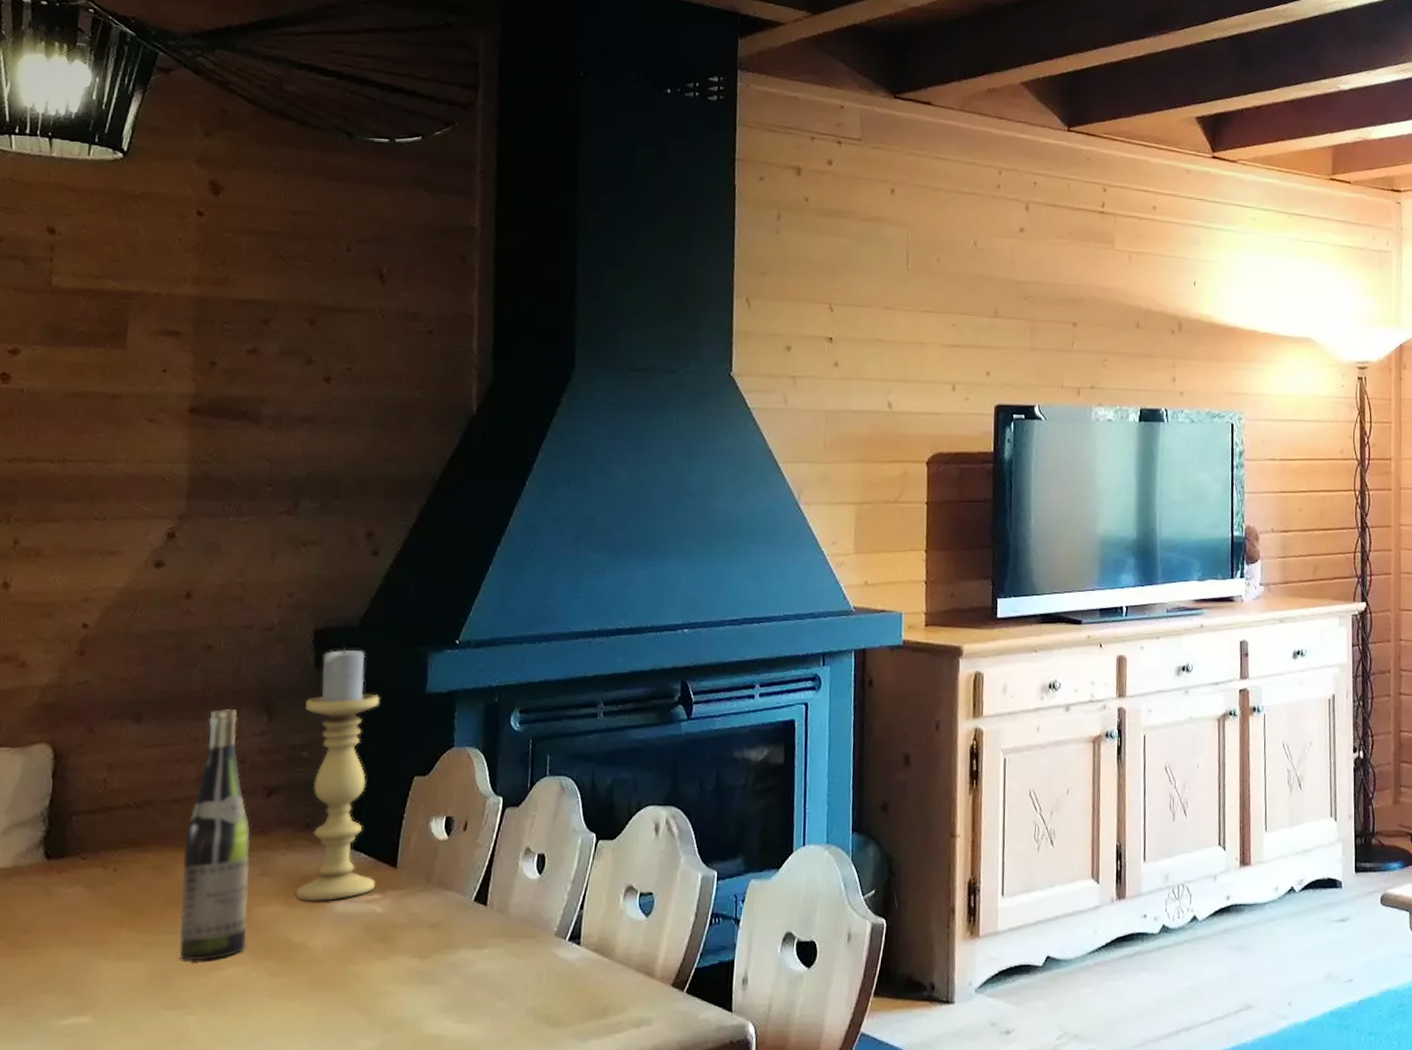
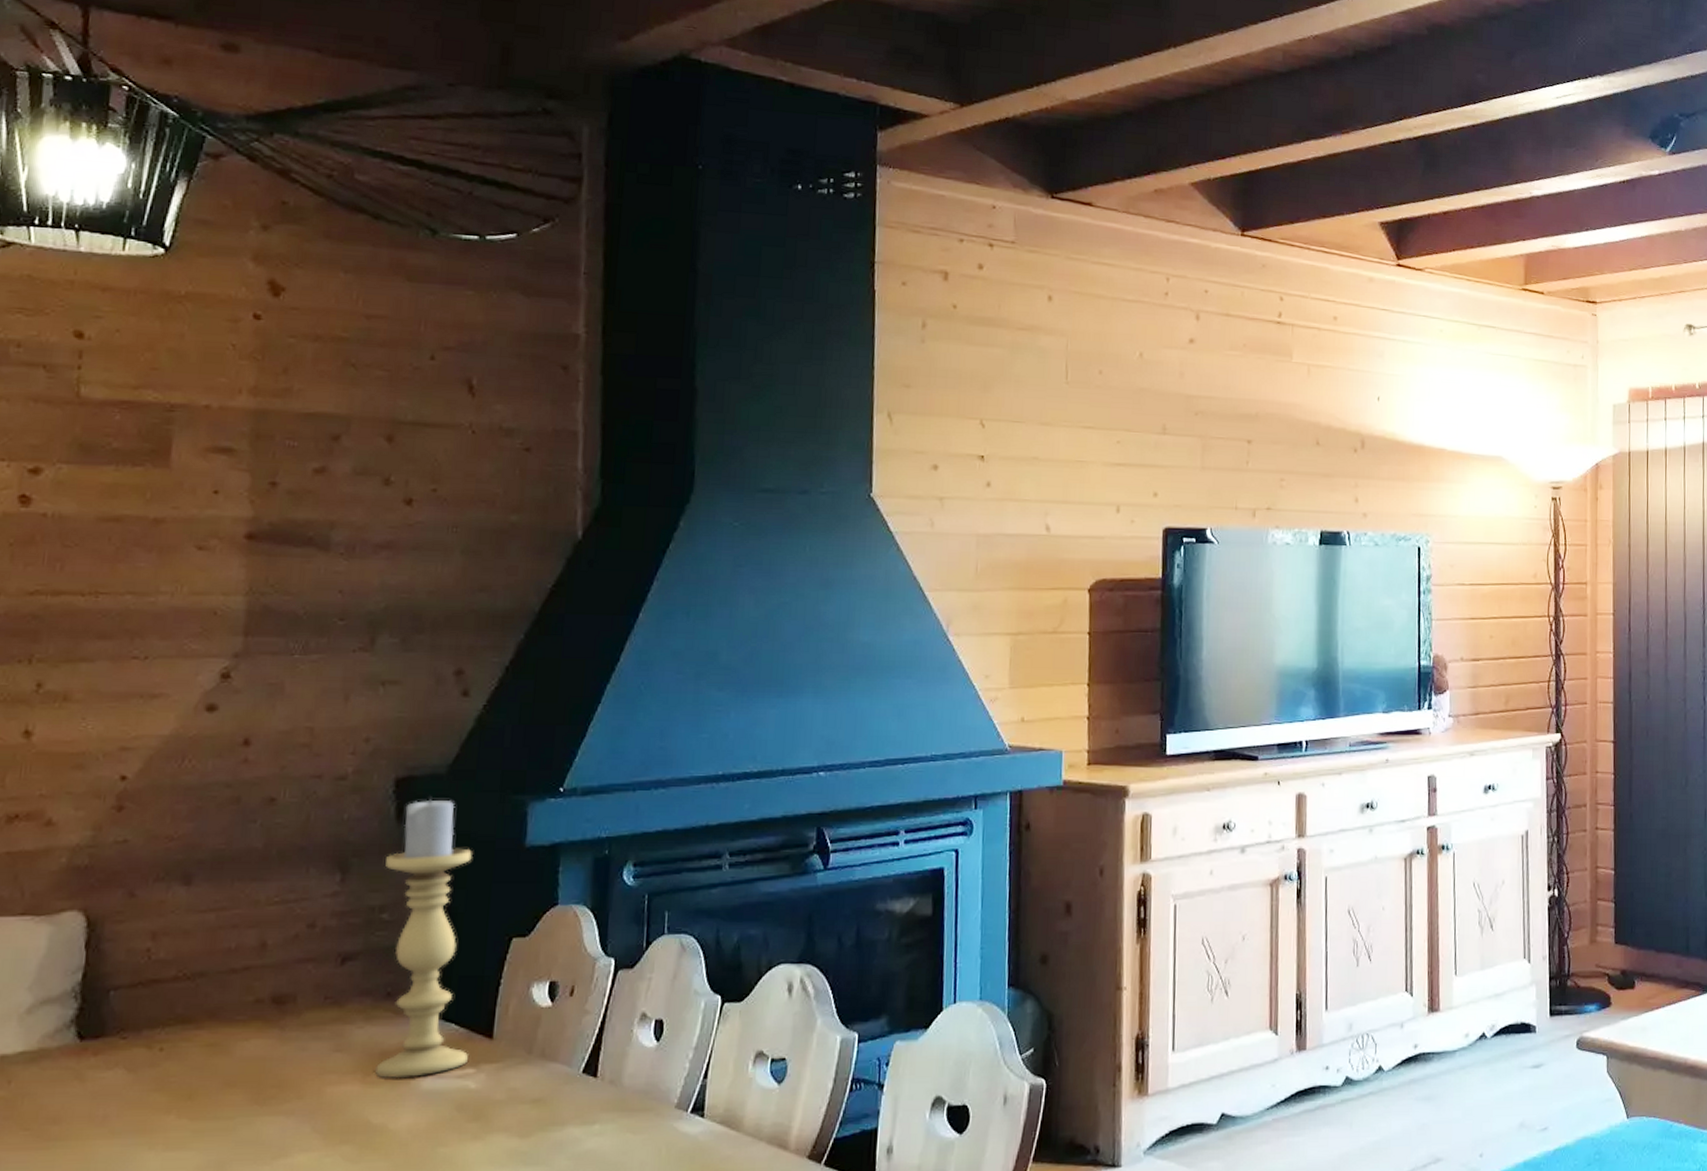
wine bottle: present [179,708,251,961] -> none [238,867,323,1148]

